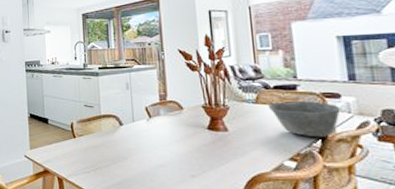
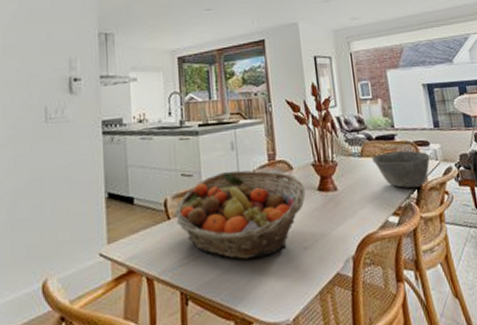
fruit basket: none [79,106,195,177] -> present [174,170,306,260]

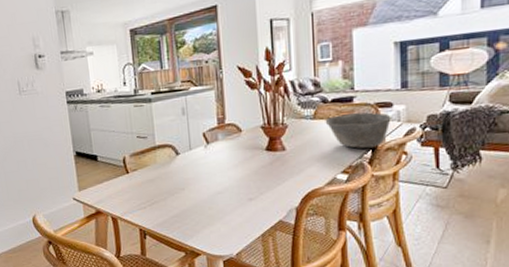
fruit basket: present [174,170,306,260] -> none [132,132,253,207]

